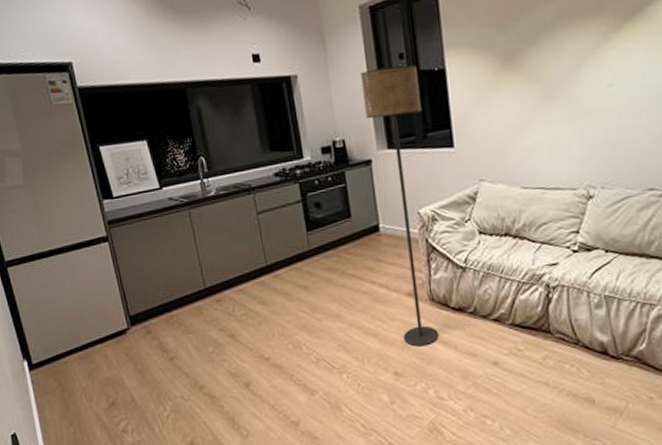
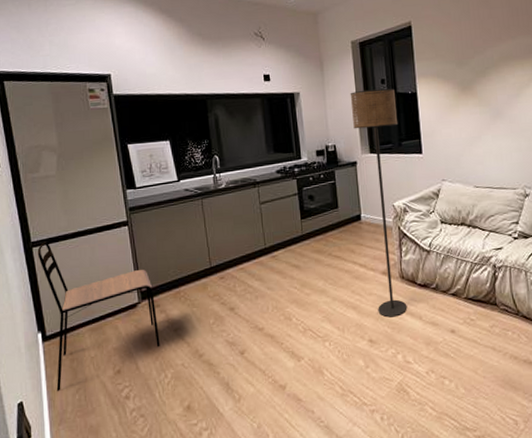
dining chair: none [12,261,155,424] -> present [37,242,160,392]

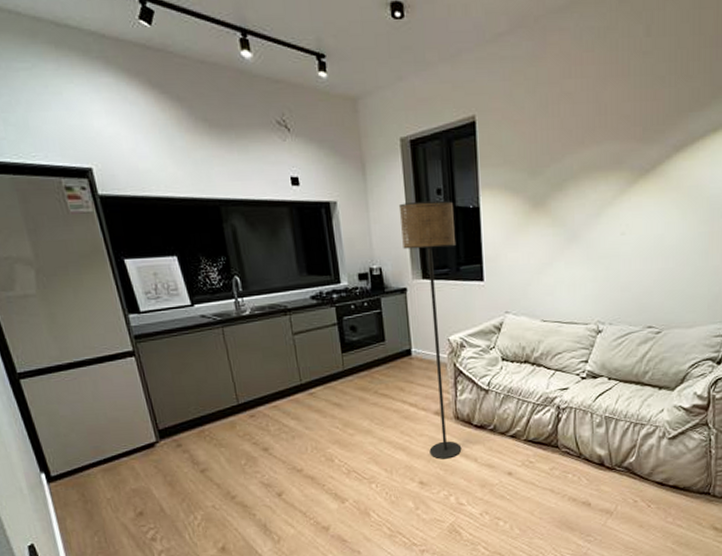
dining chair: present [37,242,160,392] -> none [26,373,186,534]

